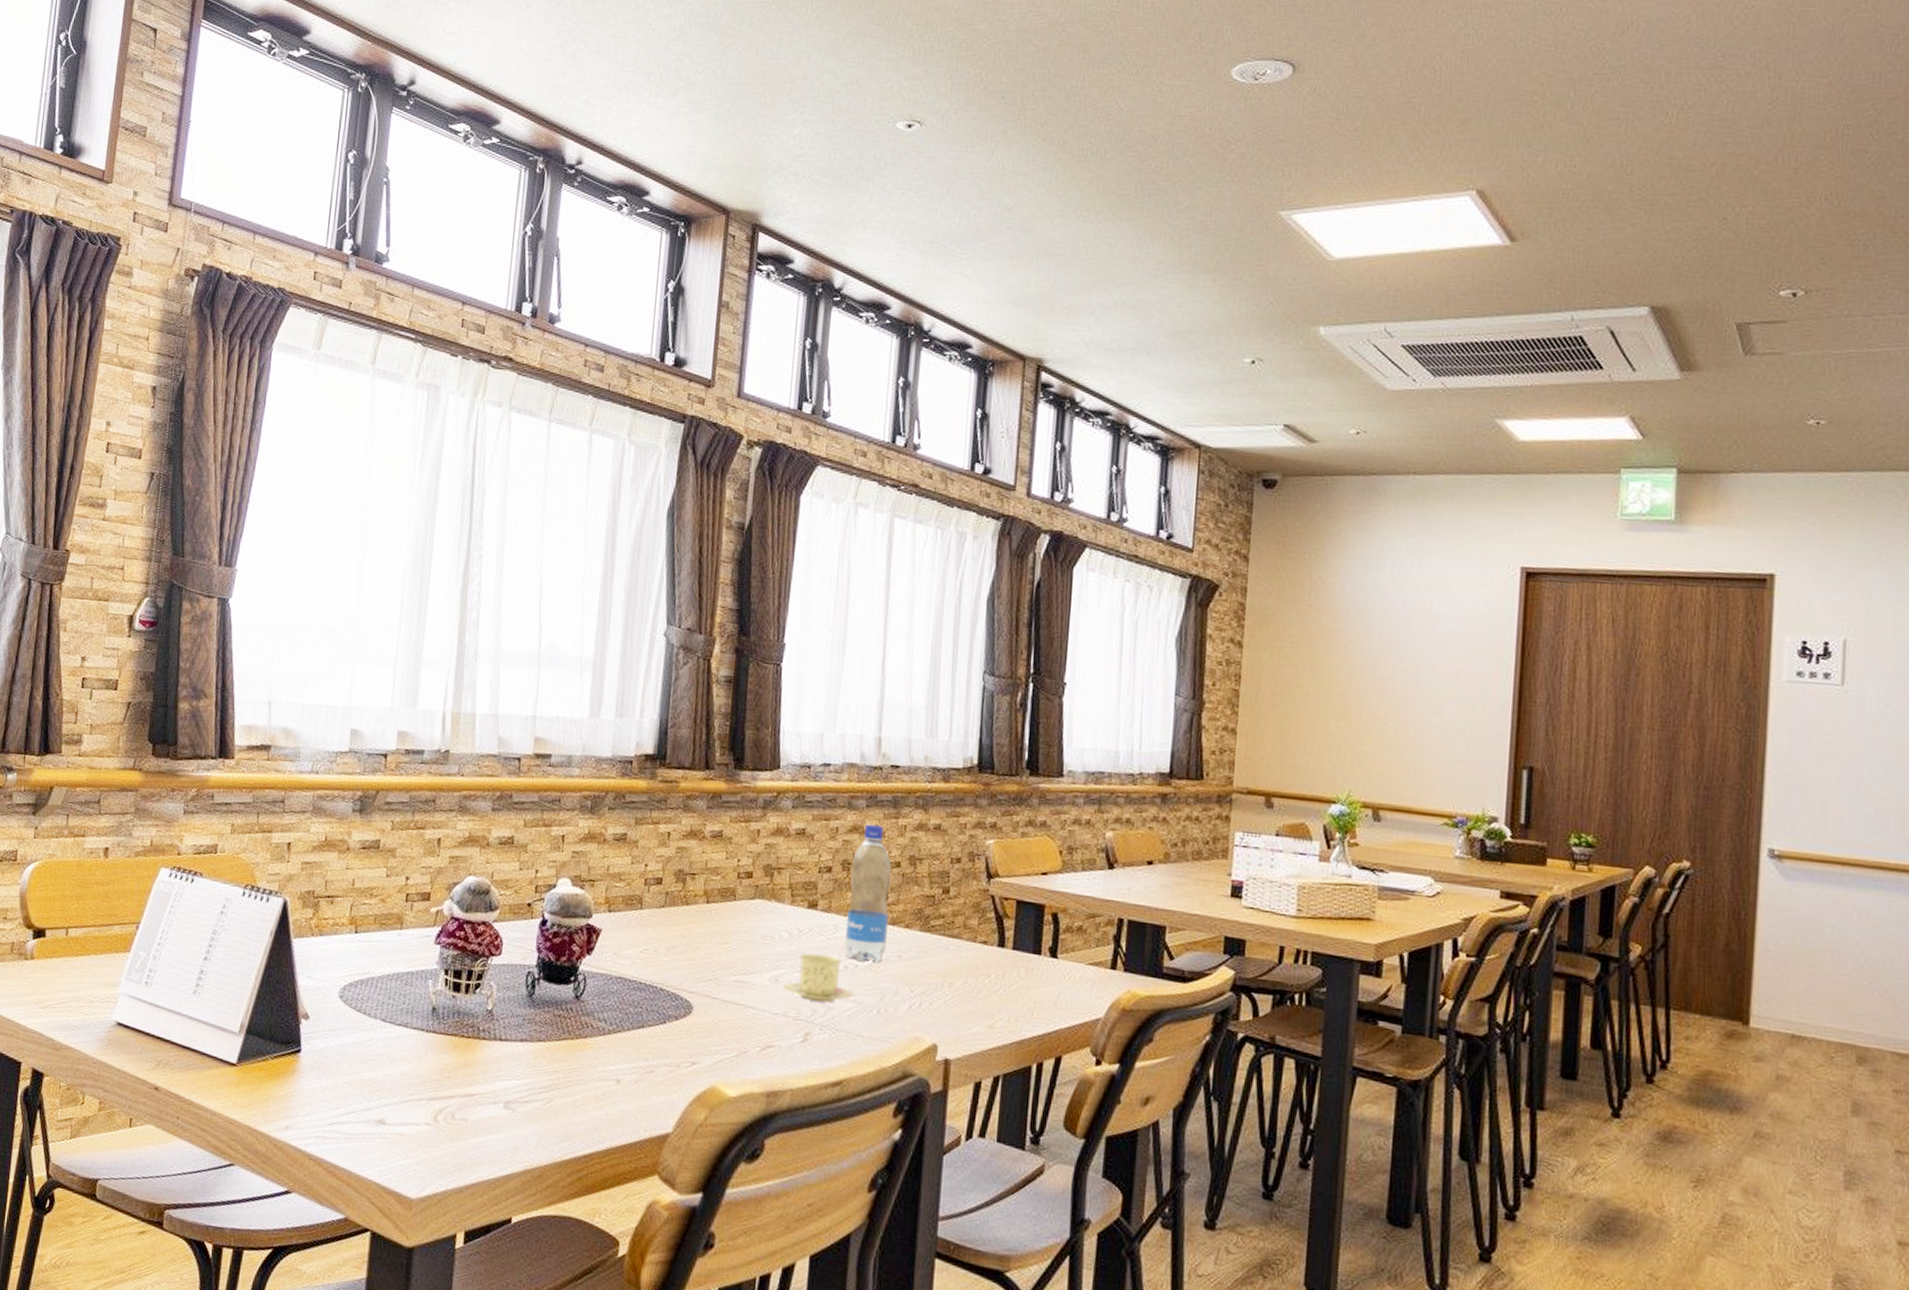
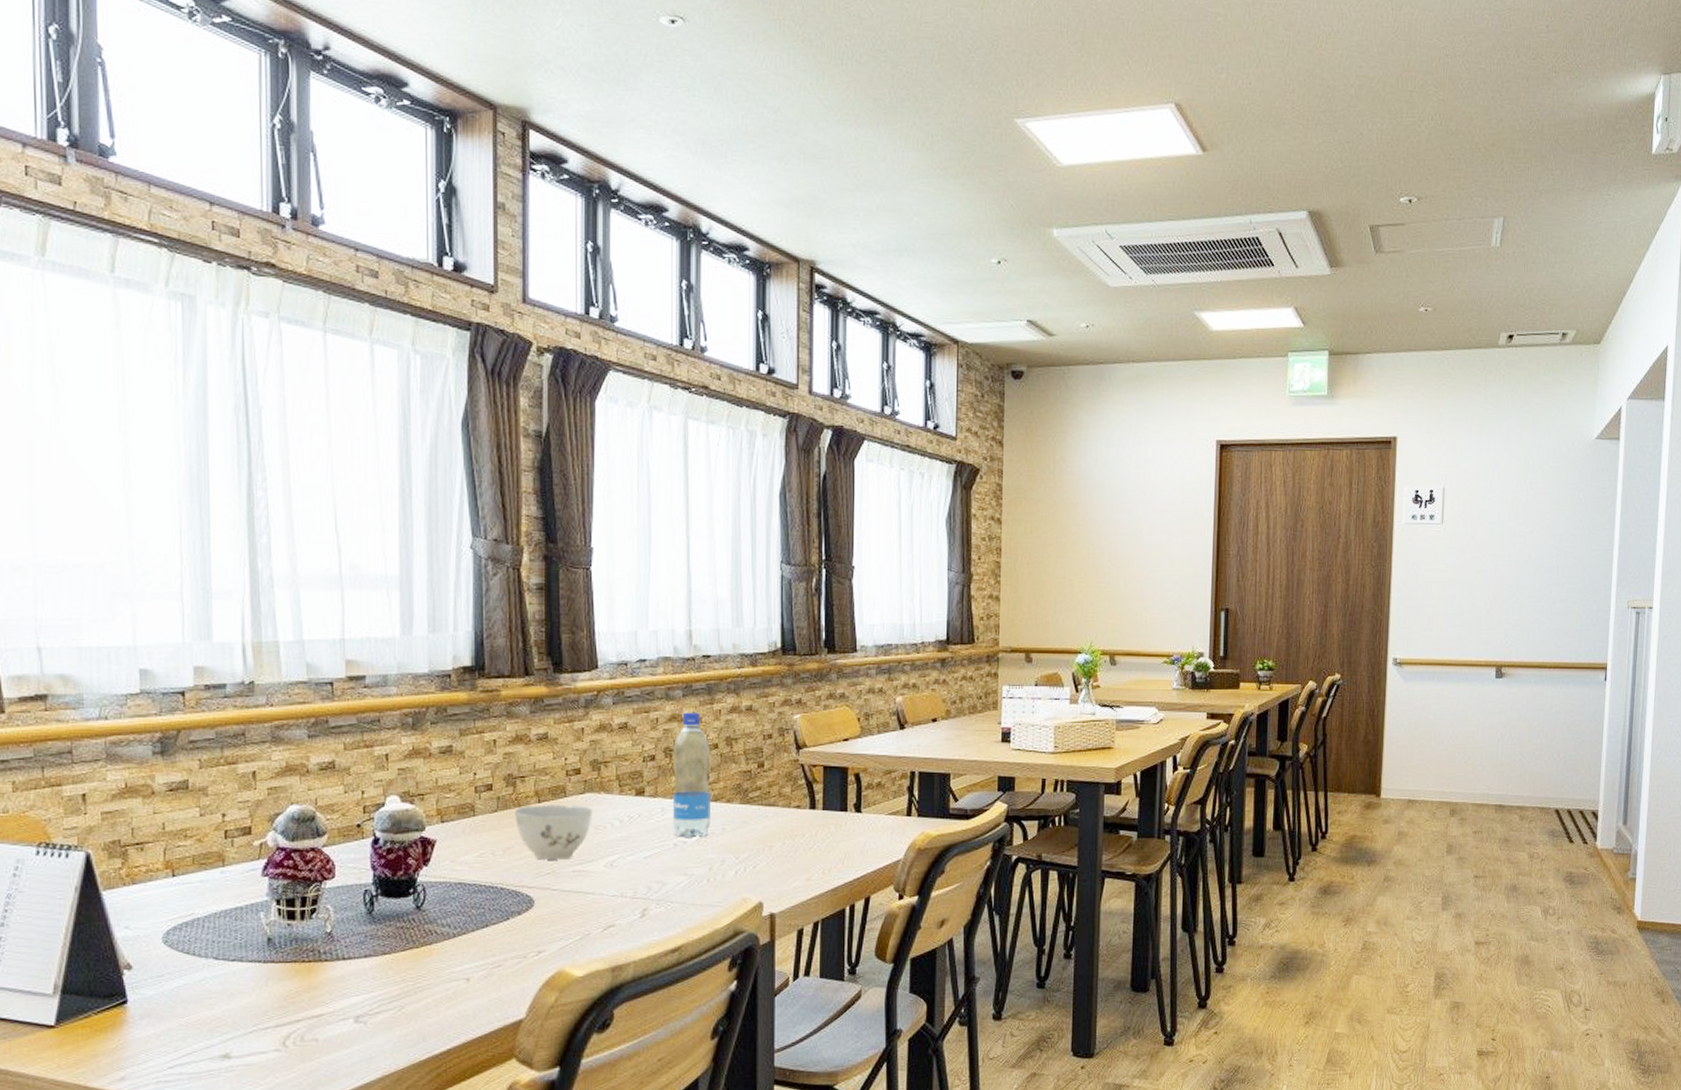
teacup: none [680,905,762,968] -> present [513,804,593,860]
cup and saucer: present [783,953,854,1003] -> none [619,836,685,879]

